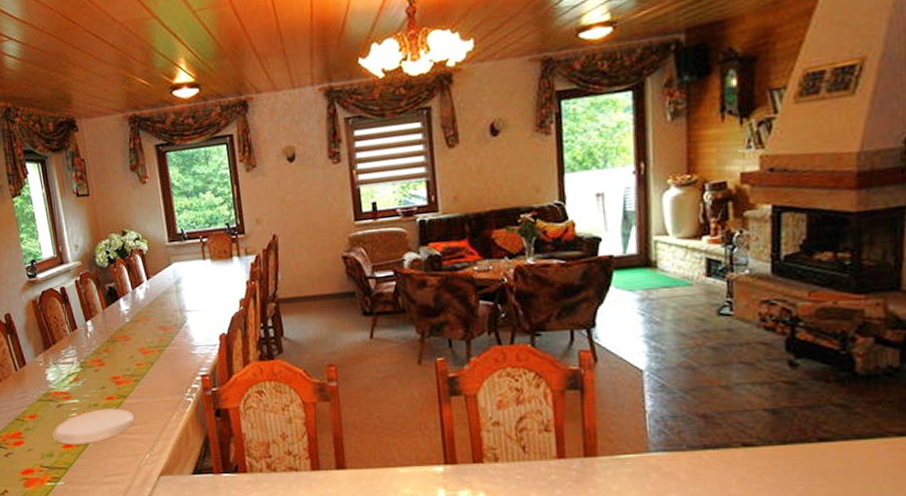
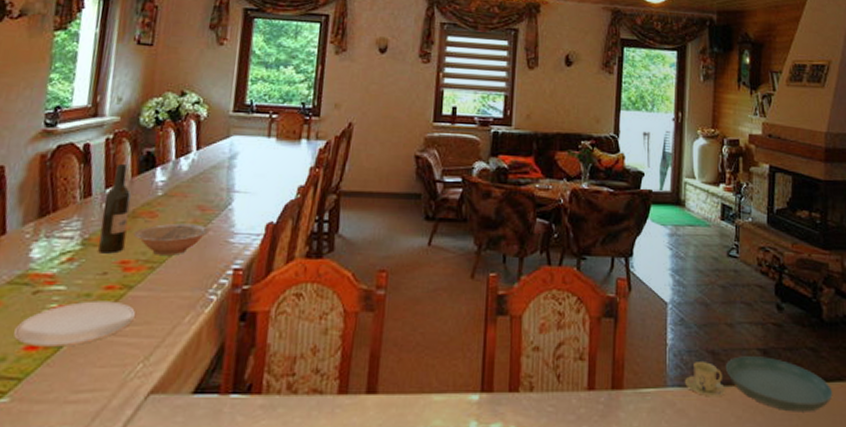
wine bottle: none [87,300,112,373] -> present [98,164,132,254]
bowl: none [115,341,175,370] -> present [133,223,210,256]
cup and saucer: none [670,426,725,460] -> present [684,362,726,397]
saucer: none [721,417,872,472] -> present [725,356,833,412]

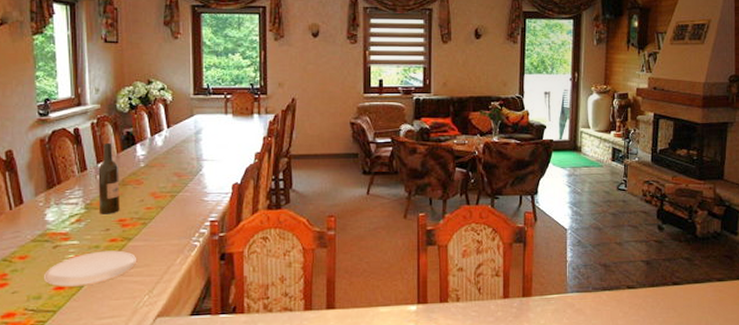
bowl: present [133,223,210,256] -> none [125,187,187,213]
cup and saucer: present [684,362,726,397] -> none [581,273,616,299]
saucer: present [725,356,833,412] -> none [615,266,703,307]

